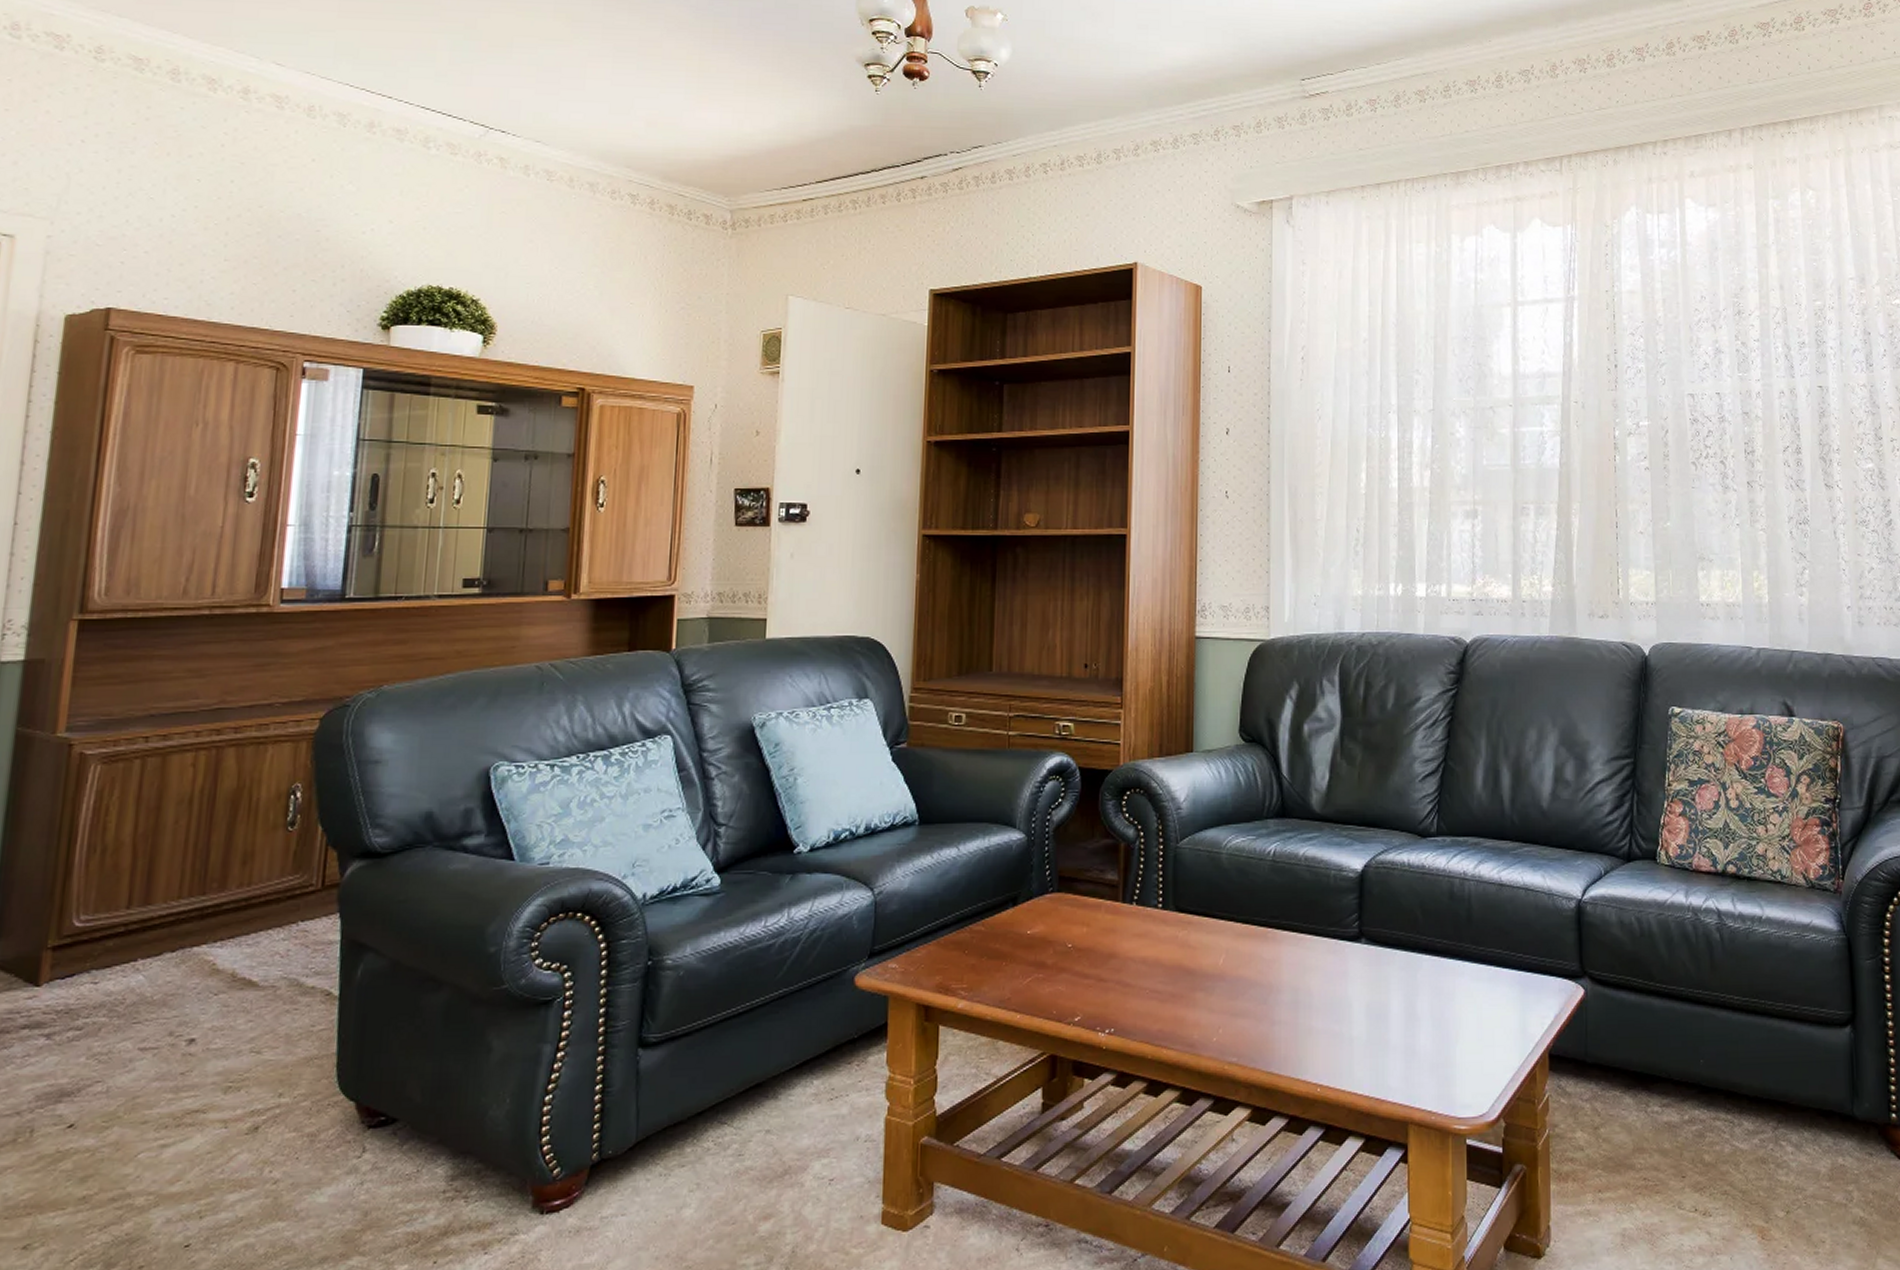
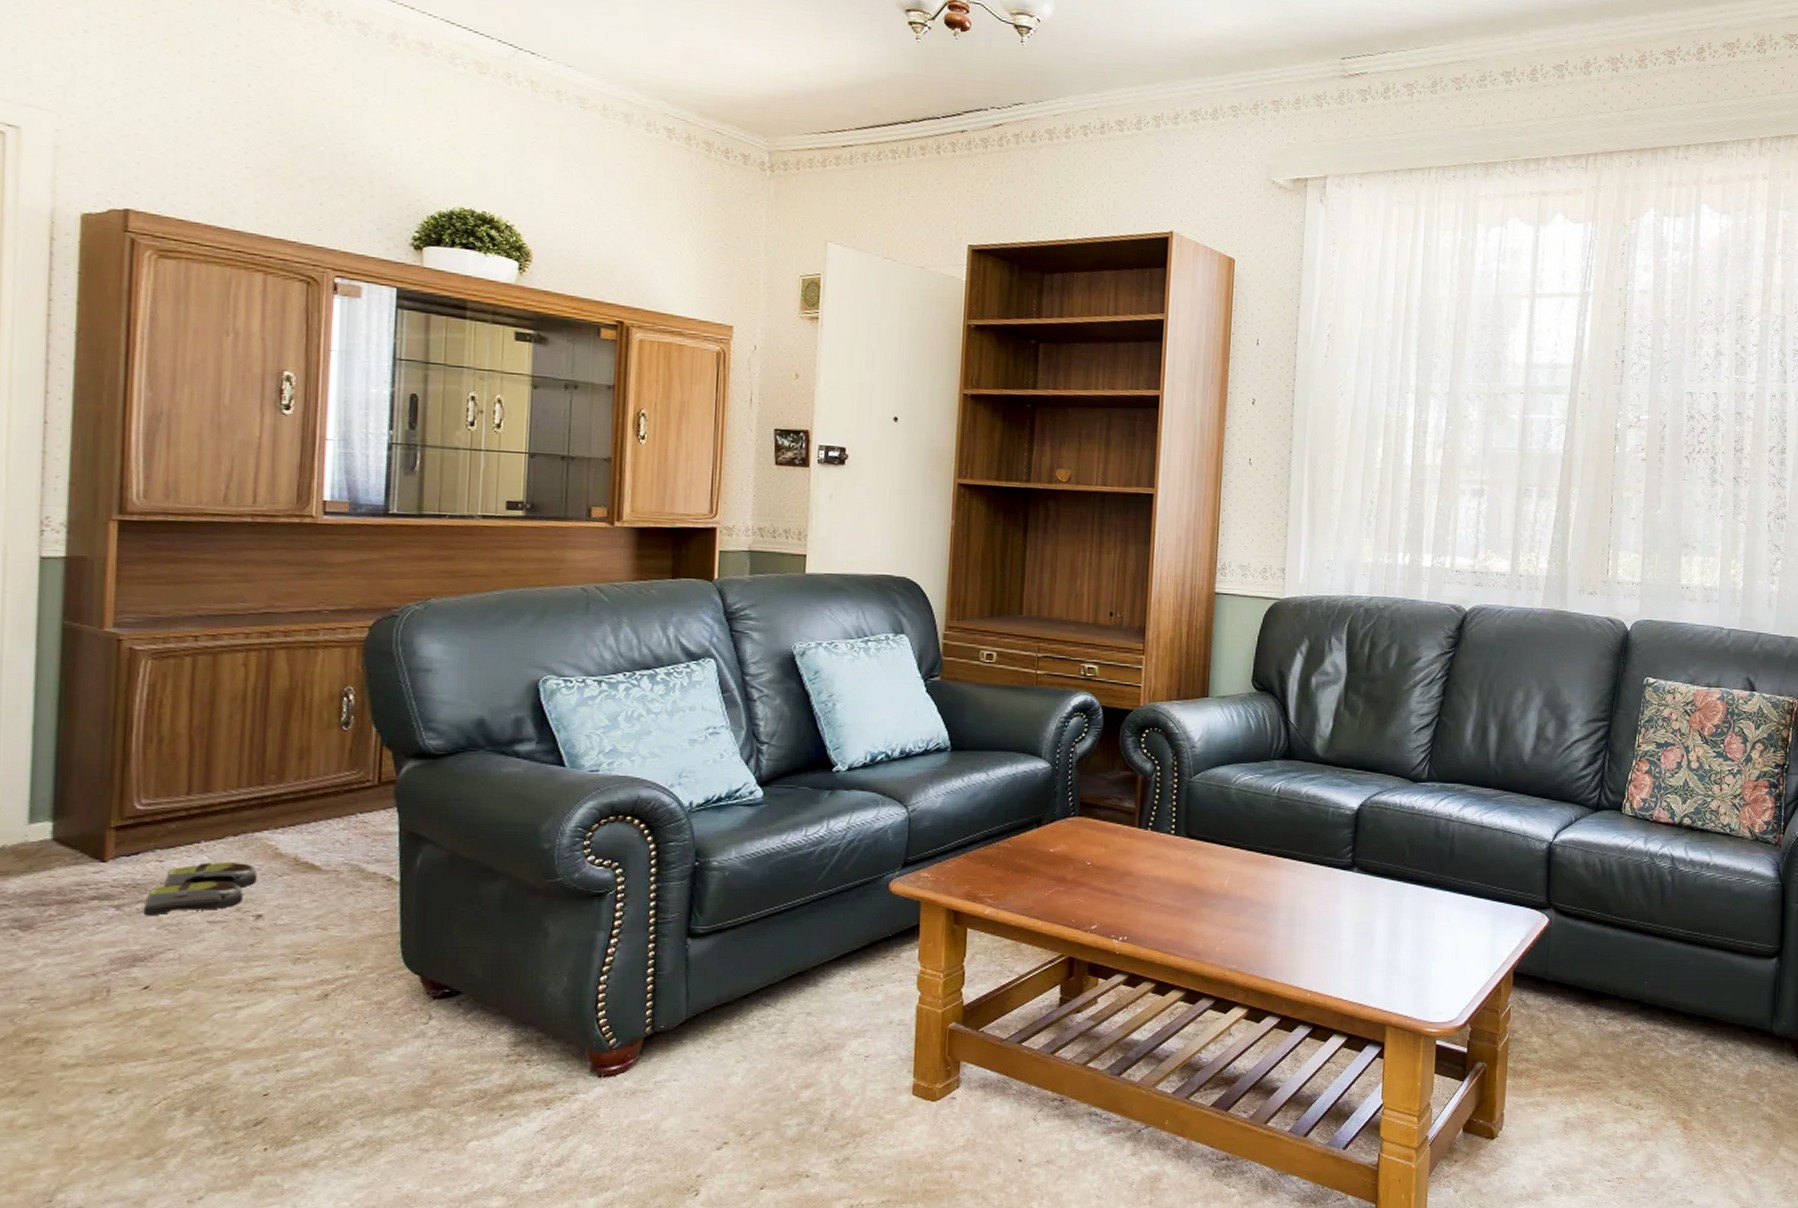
slippers: none [73,981,193,1045] -> present [143,862,258,916]

